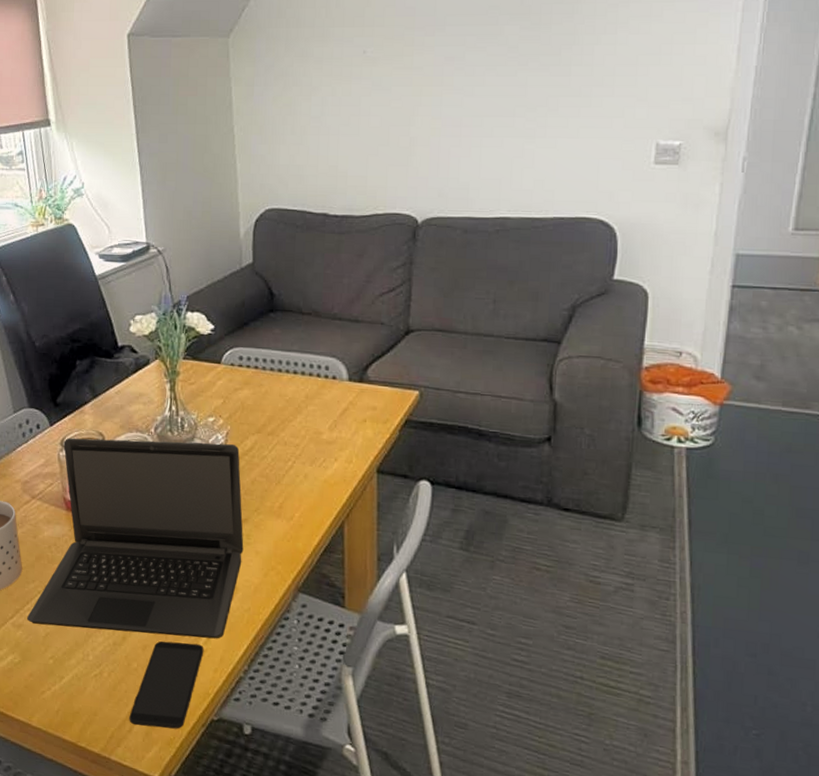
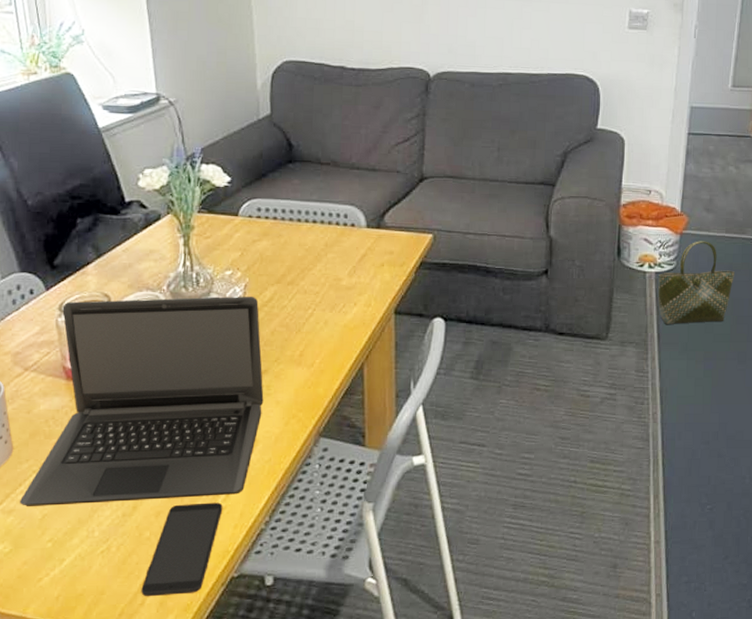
shopping bag: none [689,414,796,513] -> present [658,241,736,325]

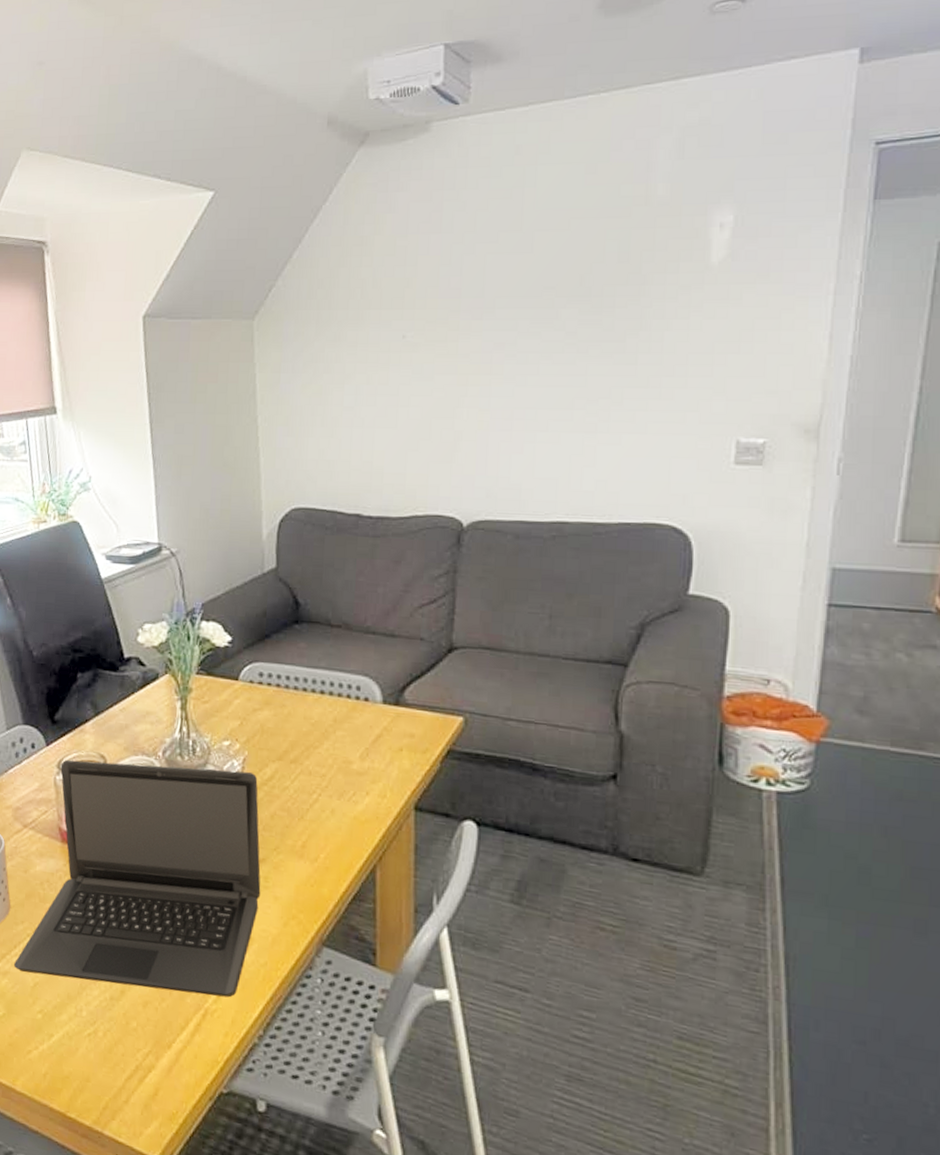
mobile phone: present [141,502,223,597] -> none [126,996,214,1102]
shopping bag: present [658,241,736,325] -> none [781,754,908,873]

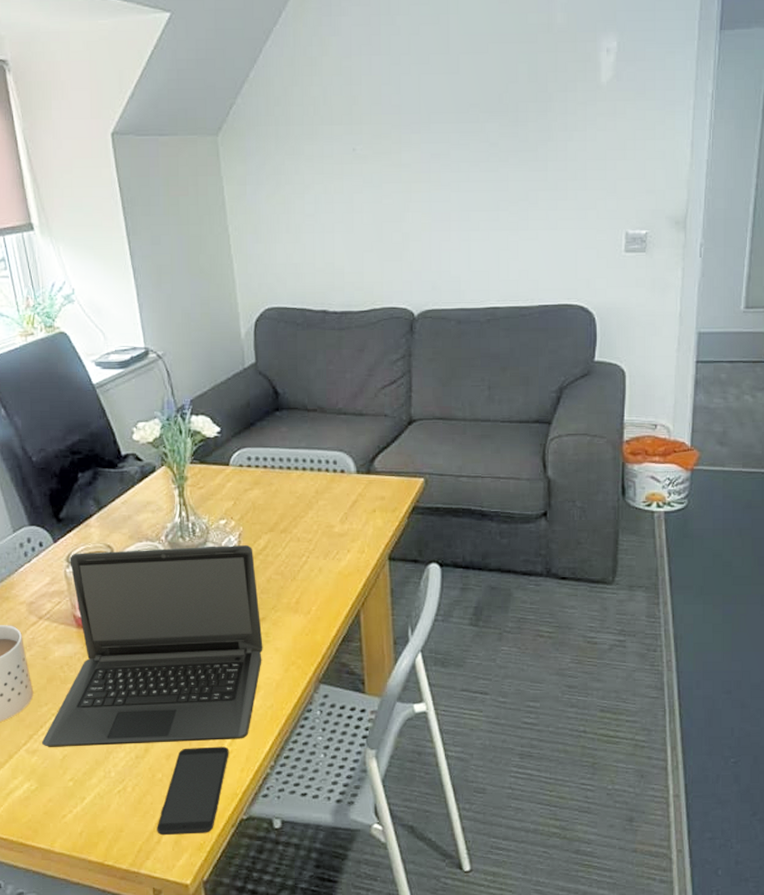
mobile phone: none [126,996,214,1102] -> present [157,746,229,836]

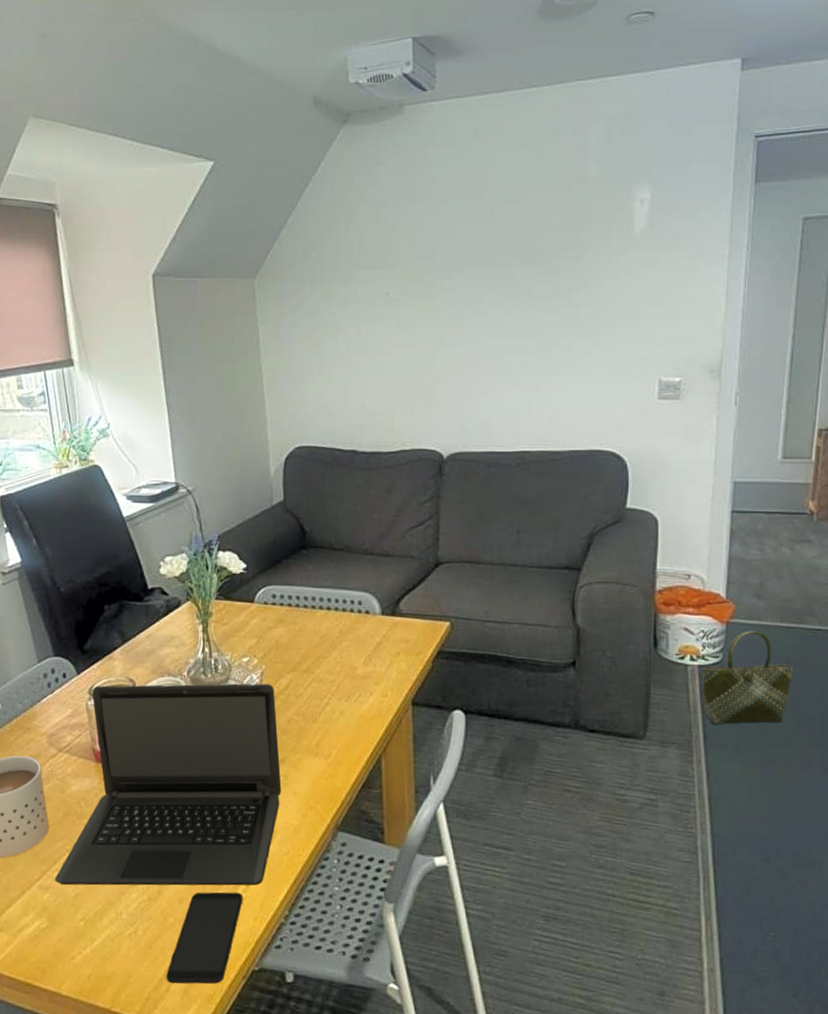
shopping bag: none [668,477,755,568] -> present [702,631,794,725]

